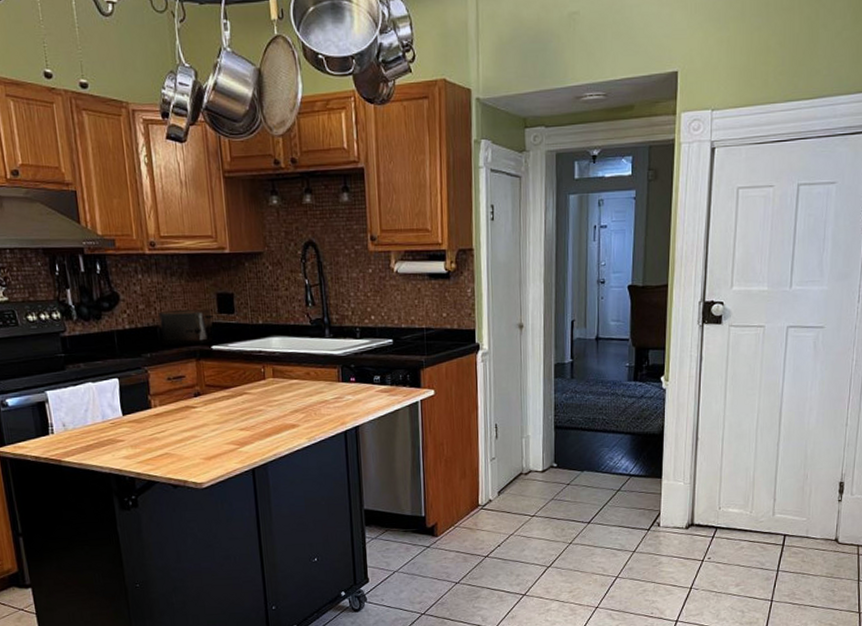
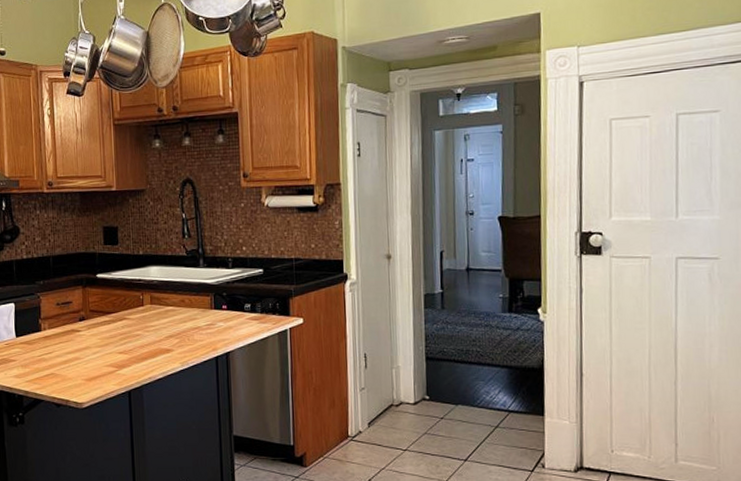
toaster: present [158,309,214,345] -> none [52,240,99,274]

